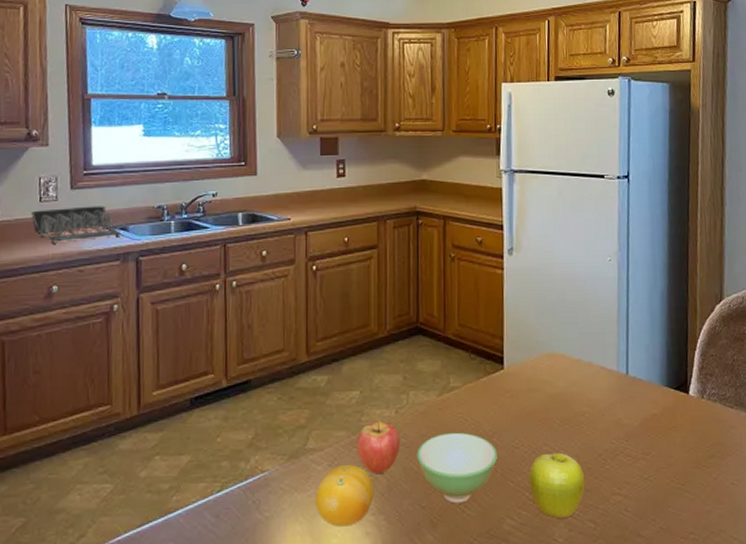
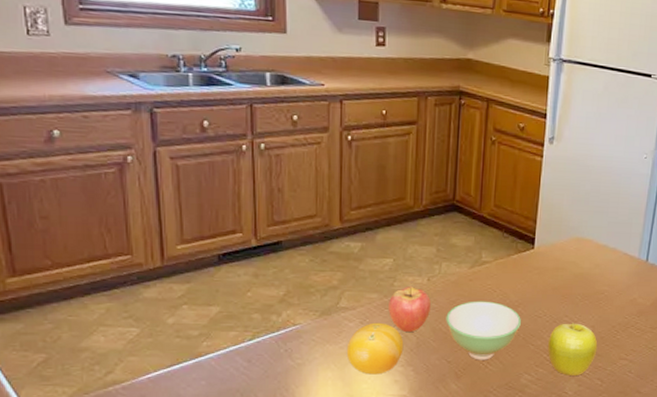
dish rack: present [31,206,121,245] -> none [18,44,129,85]

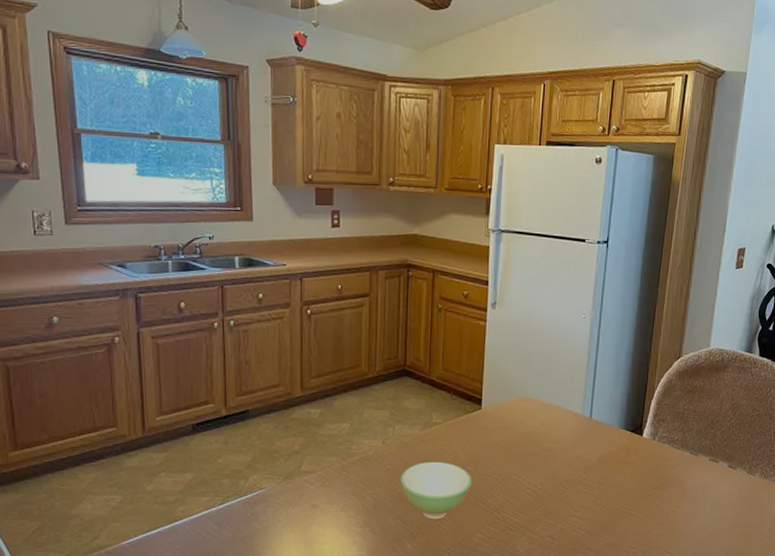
fruit: present [346,322,404,375] -> none [308,485,361,536]
fruit: present [388,281,431,332] -> none [346,444,385,493]
fruit: present [547,323,598,377] -> none [497,481,547,534]

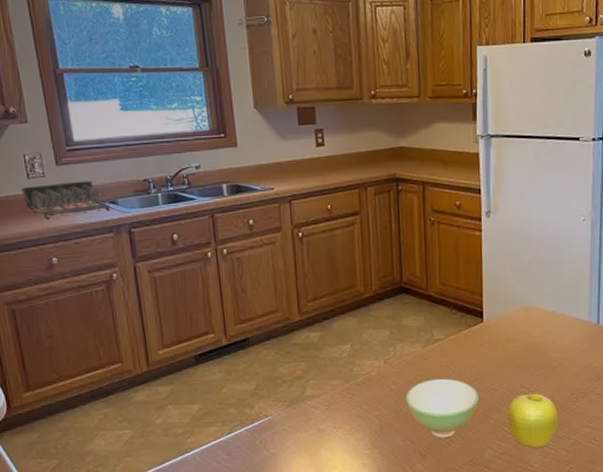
dish rack: none [26,242,118,278] -> present [21,181,110,220]
fruit: none [497,481,547,534] -> present [507,393,558,449]

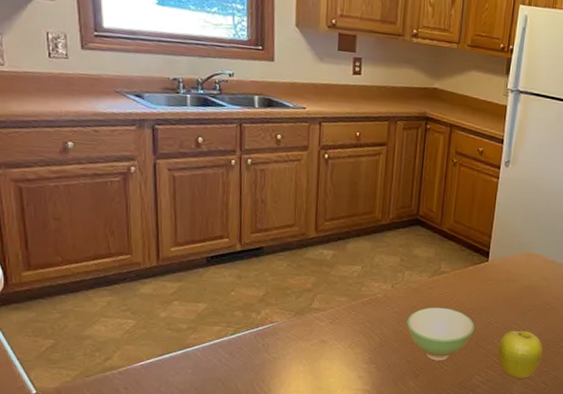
dish rack: present [21,181,110,220] -> none [41,65,135,104]

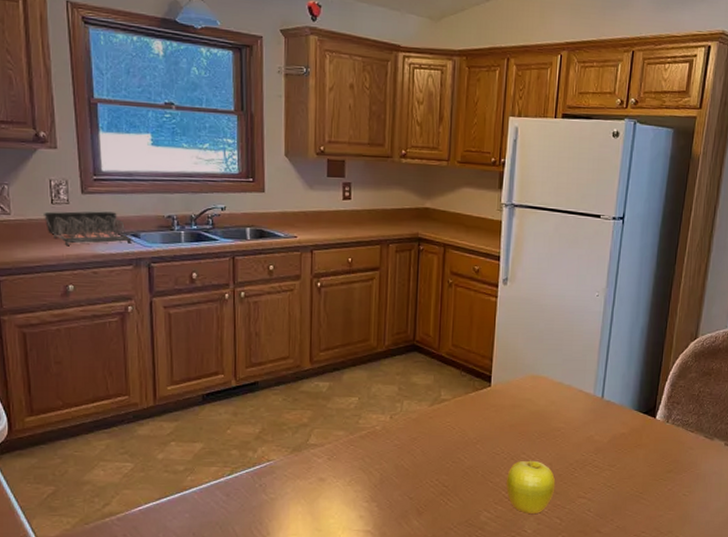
dish rack: none [41,65,135,104] -> present [44,211,132,246]
bowl: present [406,307,475,361] -> none [407,438,481,497]

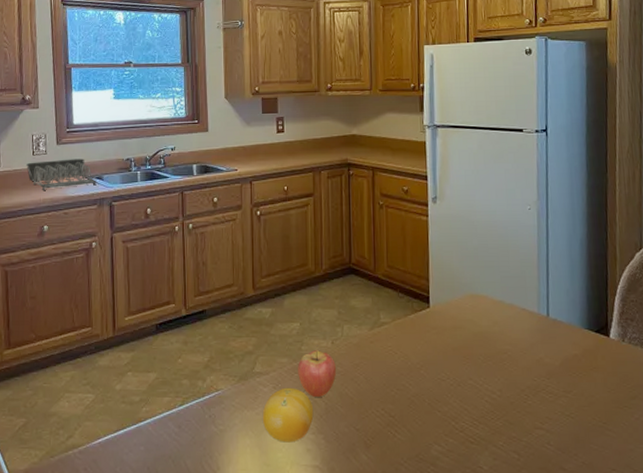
fruit: none [315,459,368,510] -> present [262,387,314,443]
fruit: none [354,419,393,468] -> present [298,345,336,397]
fruit: present [505,460,556,515] -> none [454,386,509,448]

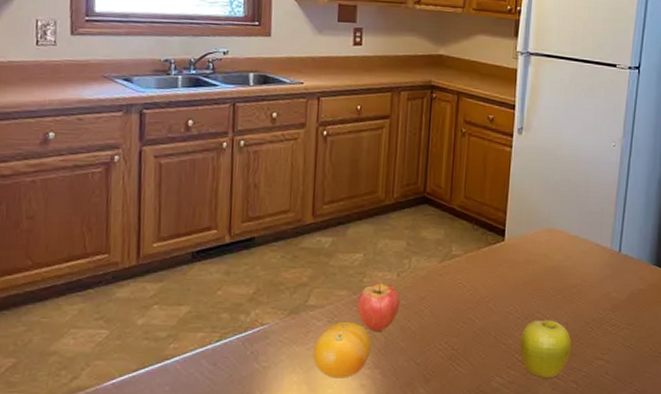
dish rack: present [26,158,97,191] -> none [27,53,124,91]
fruit: none [454,386,509,448] -> present [519,319,572,379]

